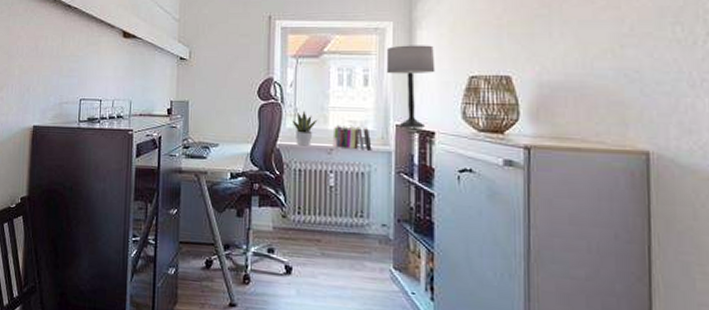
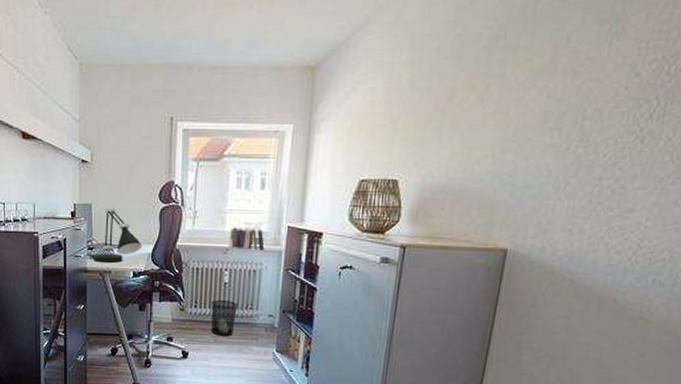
desk lamp: none [189,104,241,164] -> present [94,207,142,264]
potted plant: present [292,110,318,146] -> none [191,213,216,247]
waste bin: none [317,206,346,249] -> present [211,300,237,337]
table lamp: present [386,45,435,128] -> none [283,148,330,230]

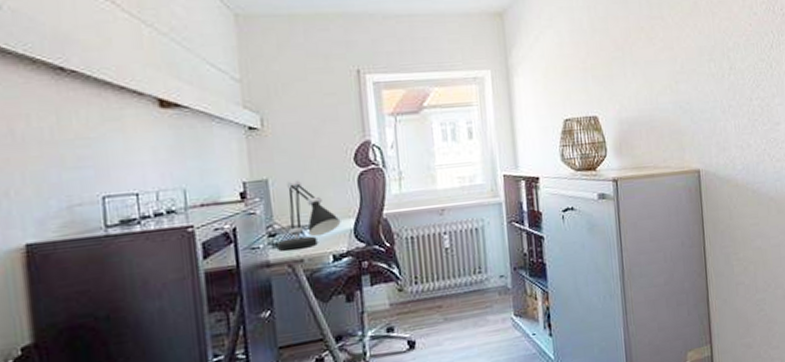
waste bin: present [211,300,237,337] -> none [434,268,465,313]
books: present [228,226,265,250] -> none [442,181,483,207]

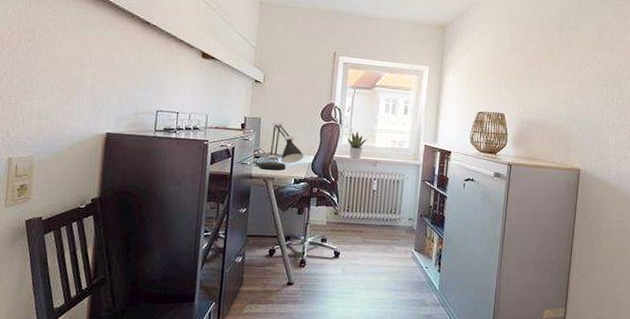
potted plant: none [397,172,426,212] -> present [347,131,368,159]

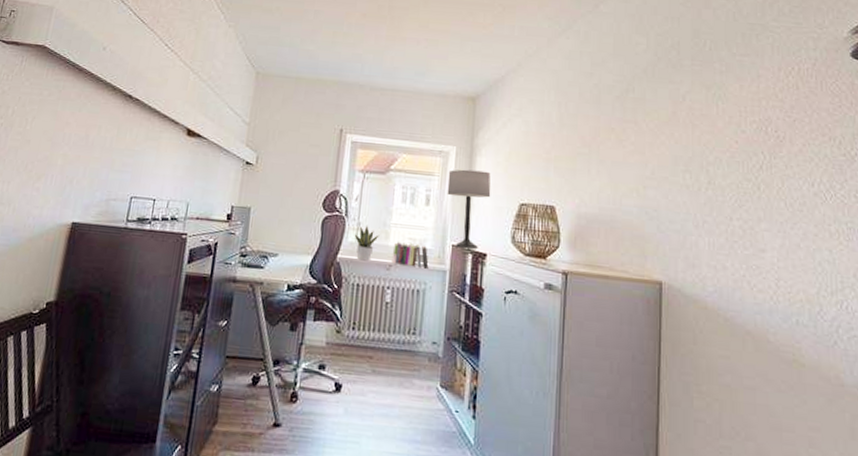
desk lamp: present [259,122,304,171] -> none [245,212,301,274]
books: none [377,143,406,164] -> present [391,241,429,269]
table lamp: none [421,85,456,148] -> present [447,169,491,249]

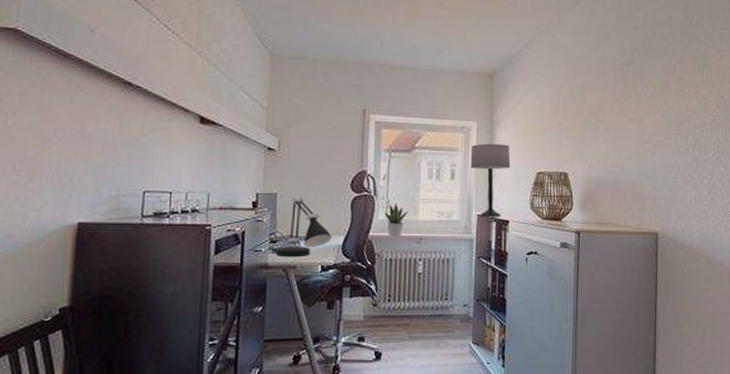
desk lamp: none [245,212,301,274] -> present [276,197,332,258]
books: present [391,241,429,269] -> none [422,215,457,239]

